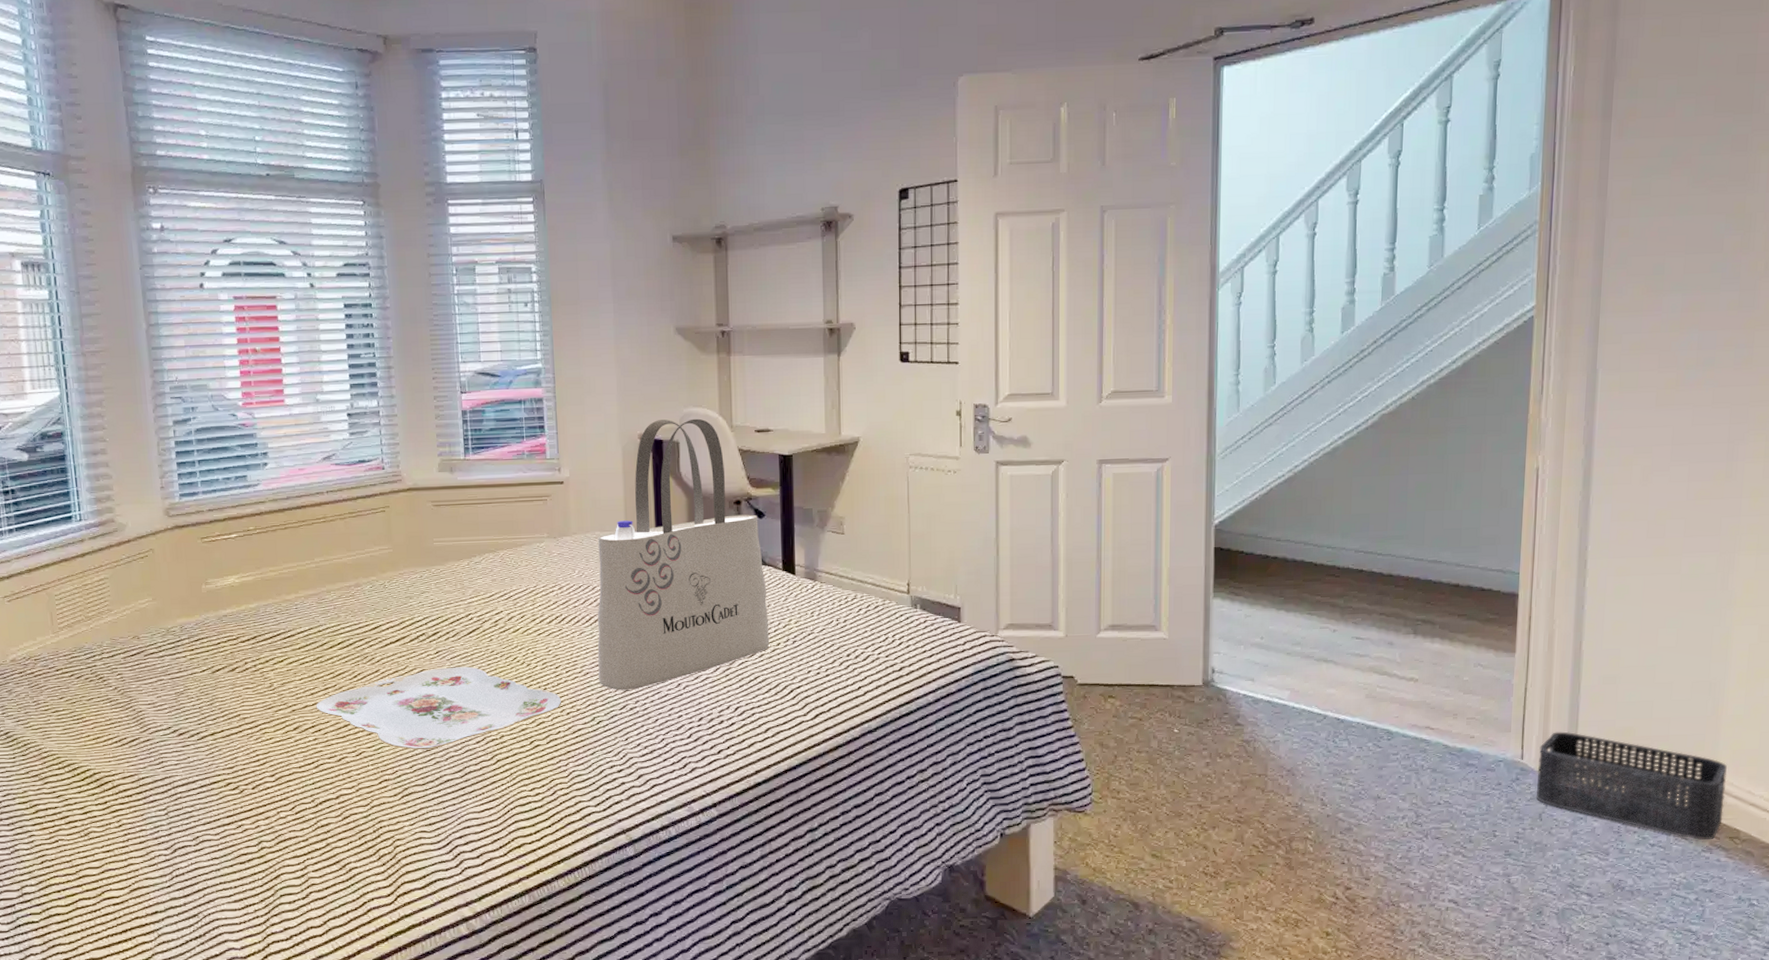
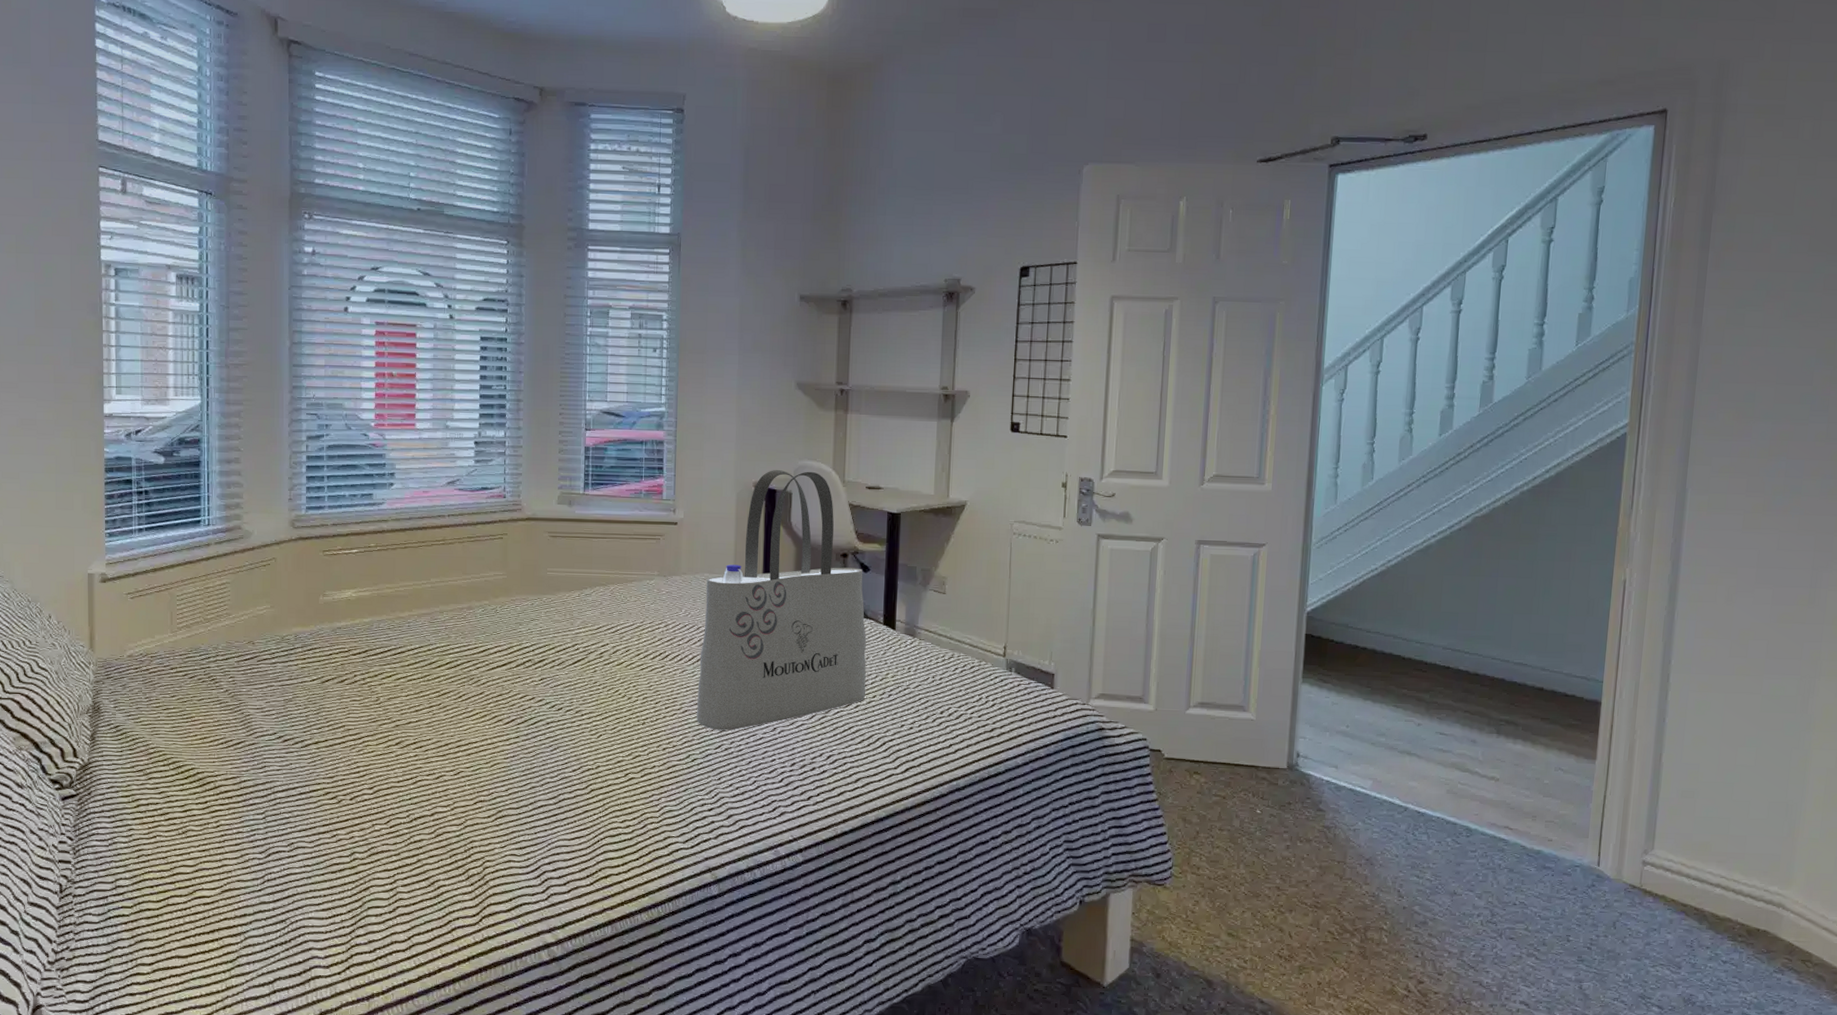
serving tray: present [316,666,561,750] -> none [419,695,658,774]
storage bin: present [1536,731,1727,840] -> none [1610,841,1801,962]

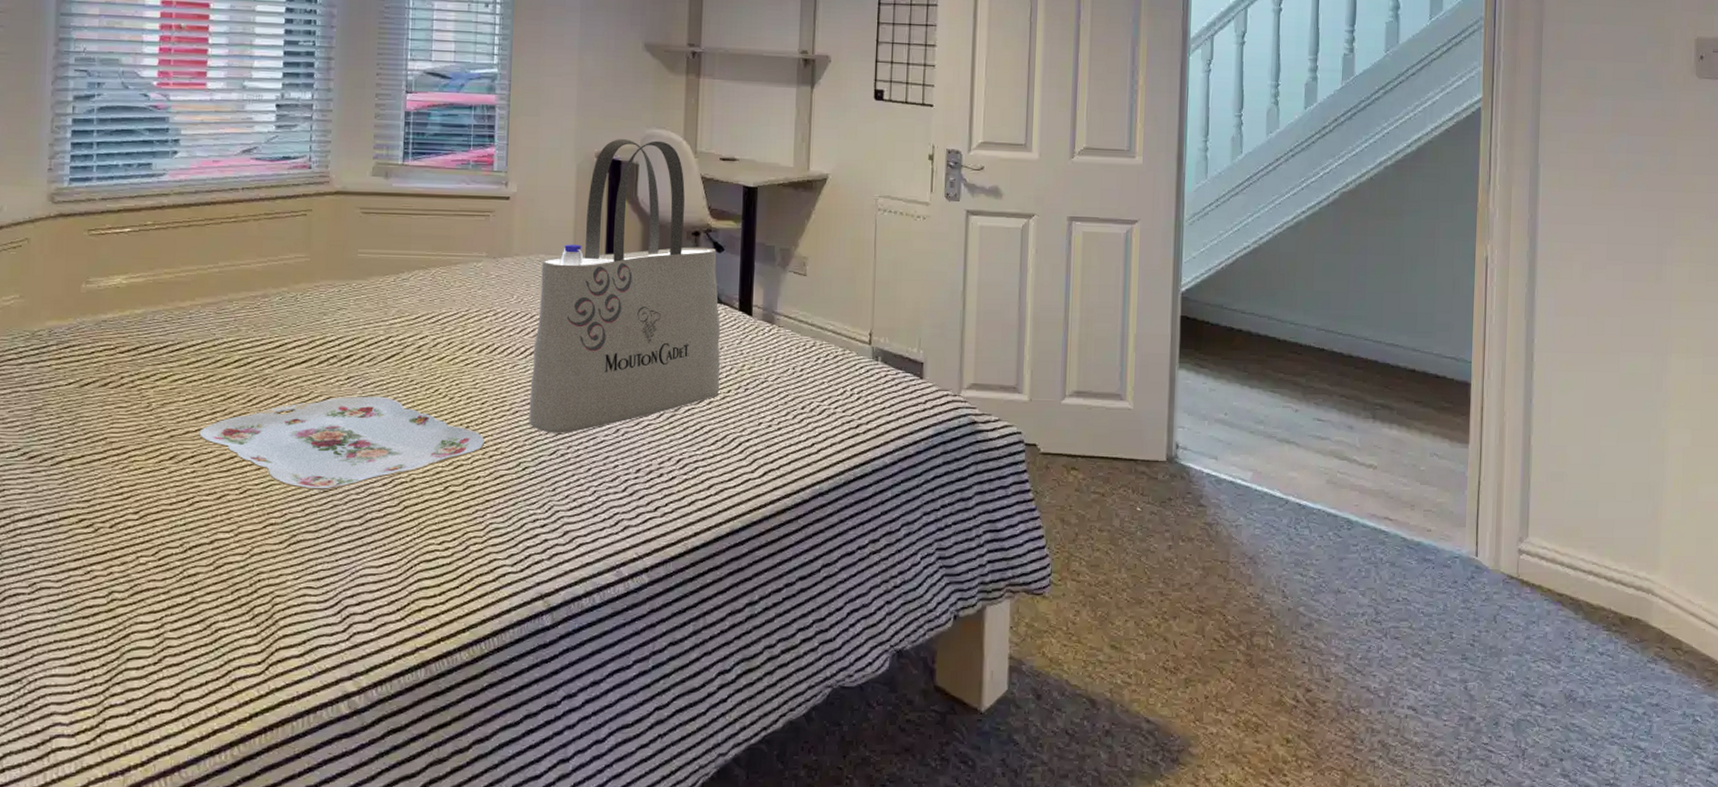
serving tray: none [419,695,658,774] -> present [199,396,484,491]

